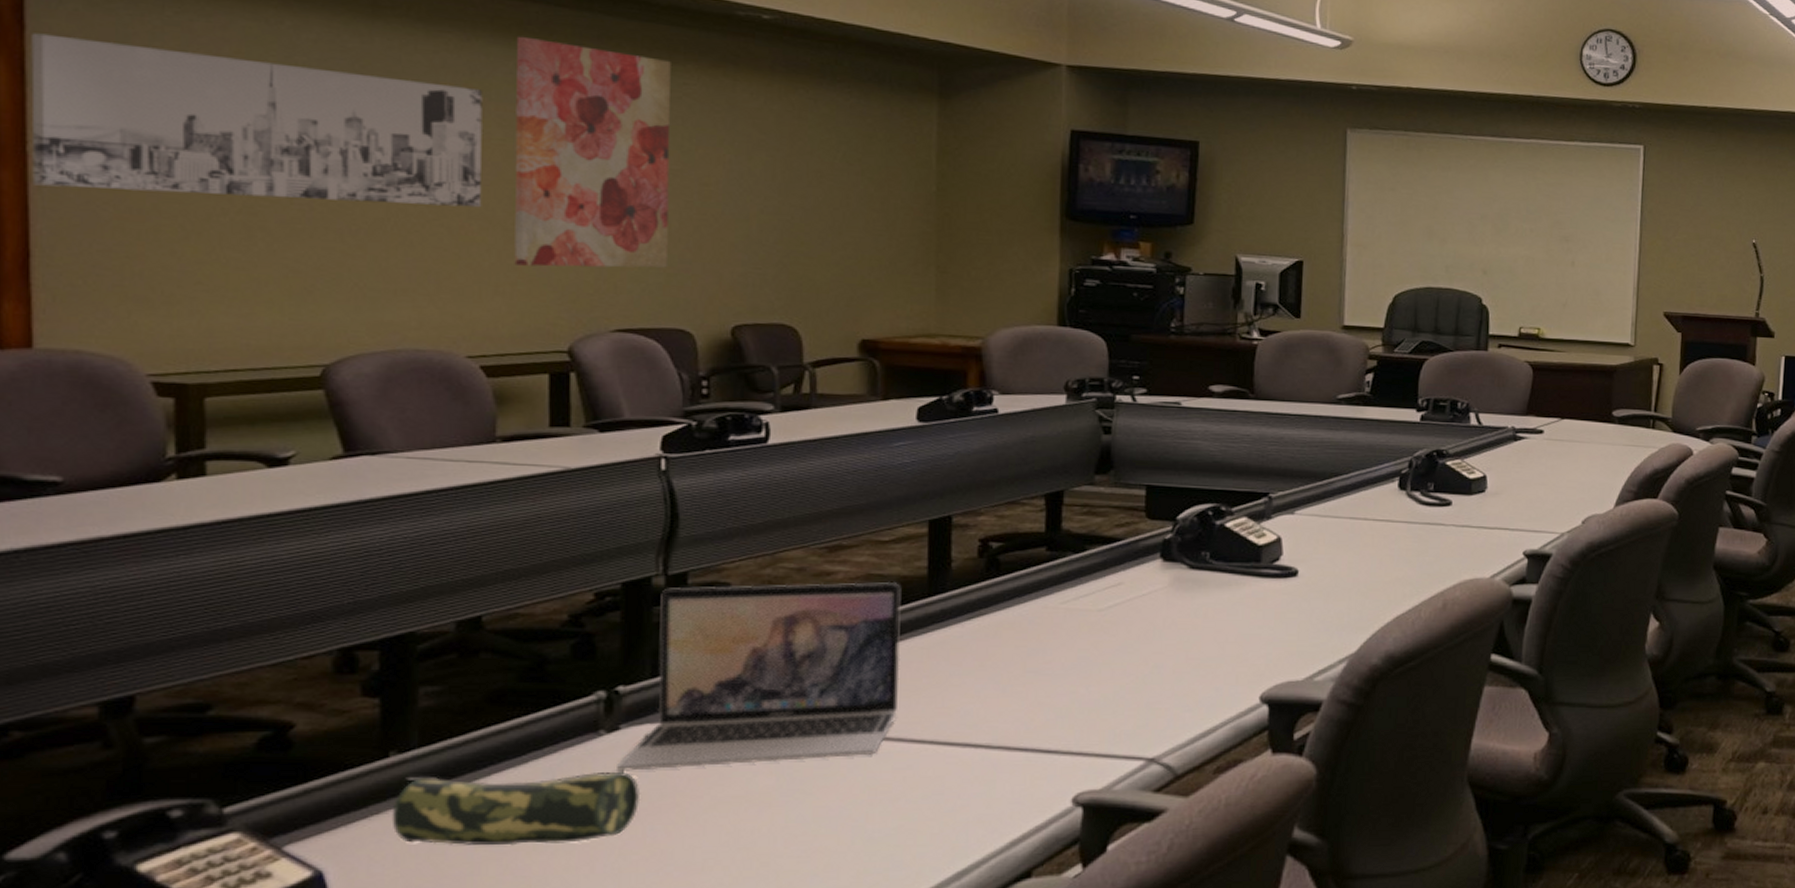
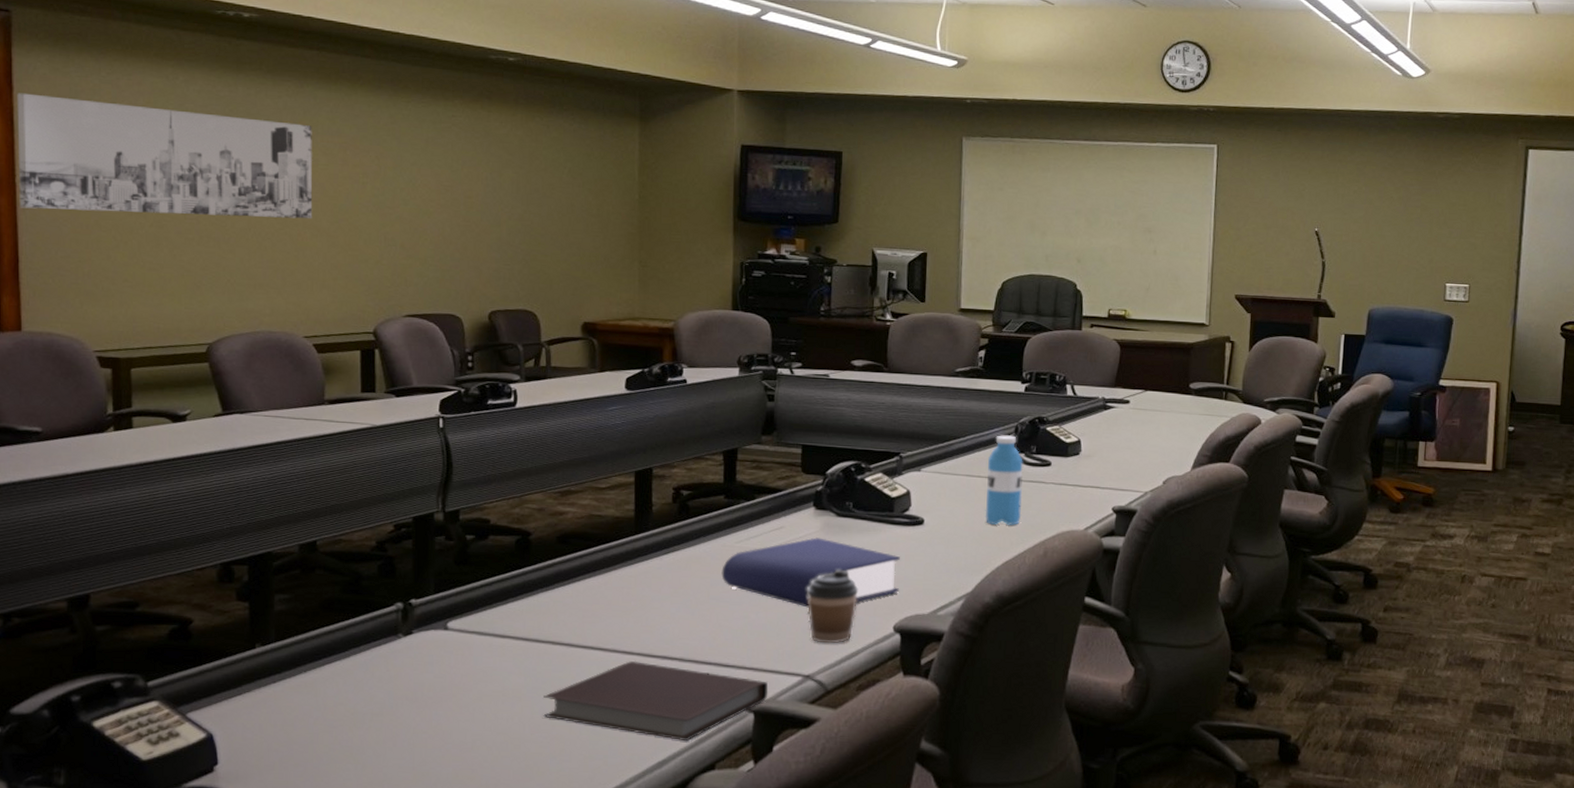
pencil case: present [391,771,641,846] -> none [258,665,428,722]
wall art: present [514,36,671,268] -> none [334,82,444,265]
laptop: present [617,581,901,771] -> none [411,521,615,668]
notebook: none [802,750,1102,846] -> present [543,660,769,742]
book: none [1042,594,1268,678] -> present [721,537,900,608]
coffee cup: none [1150,631,1217,720] -> present [806,569,859,644]
water bottle: none [1372,471,1419,575] -> present [985,435,1023,525]

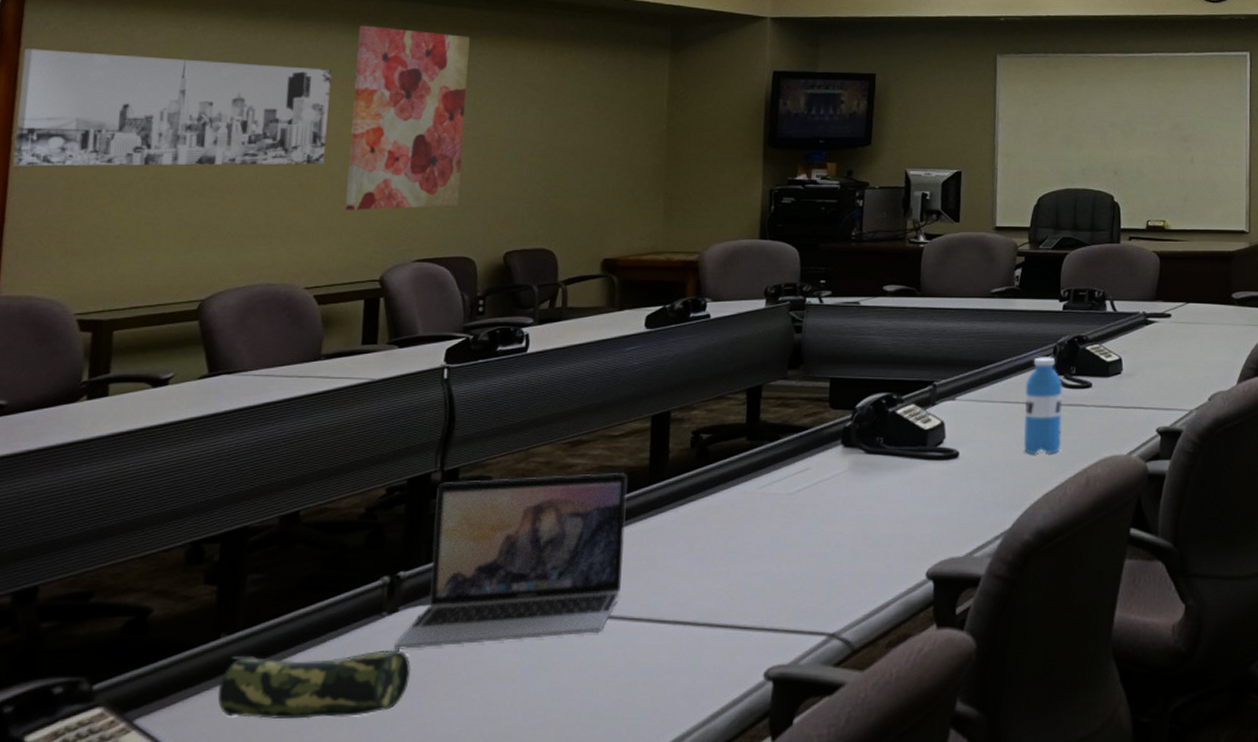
pencil case: none [258,665,428,722] -> present [217,649,412,719]
wall art: none [334,82,444,265] -> present [345,25,470,210]
laptop: none [411,521,615,668] -> present [394,472,628,650]
notebook: present [543,660,769,742] -> none [539,628,790,719]
book: present [721,537,900,608] -> none [741,478,933,557]
coffee cup: present [806,569,859,644] -> none [832,512,889,596]

